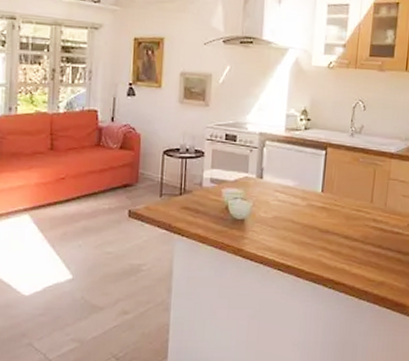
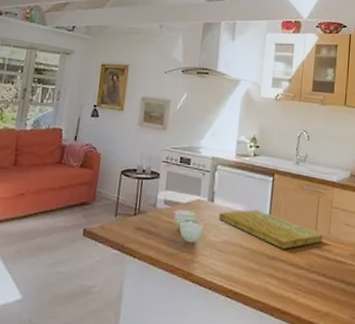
cutting board: none [268,184,379,223] -> present [218,209,323,249]

